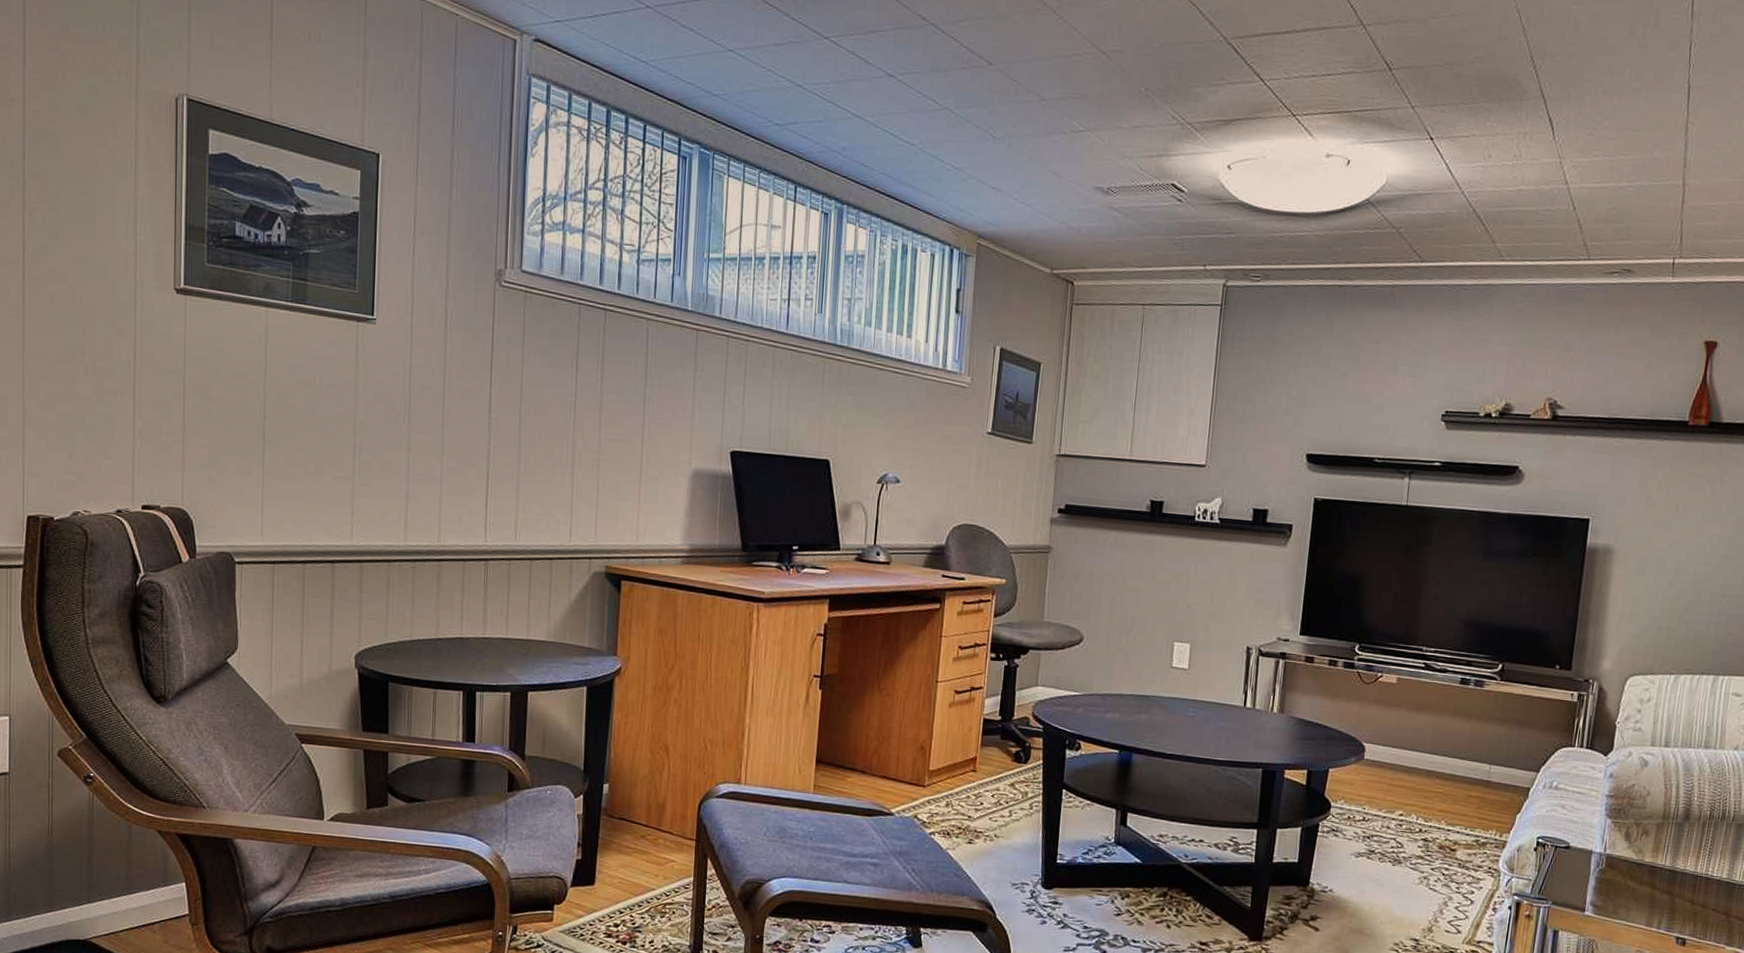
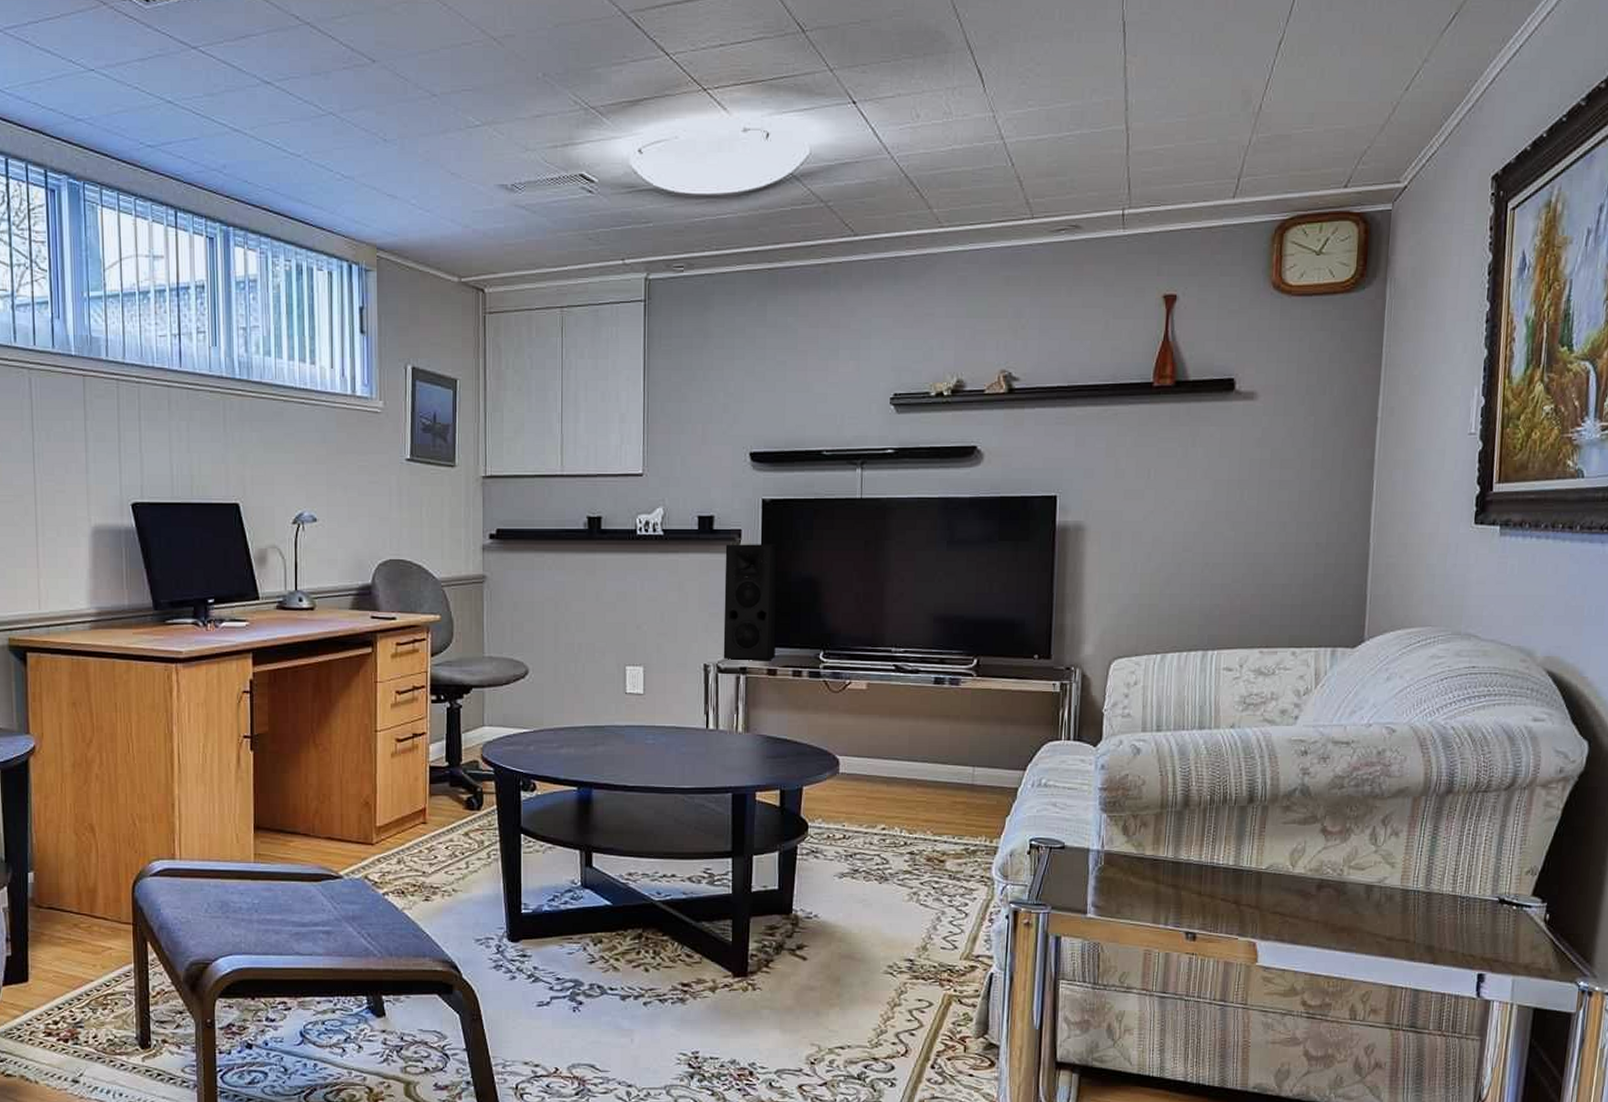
speaker: none [1265,537,1326,649] -> present [723,544,778,661]

